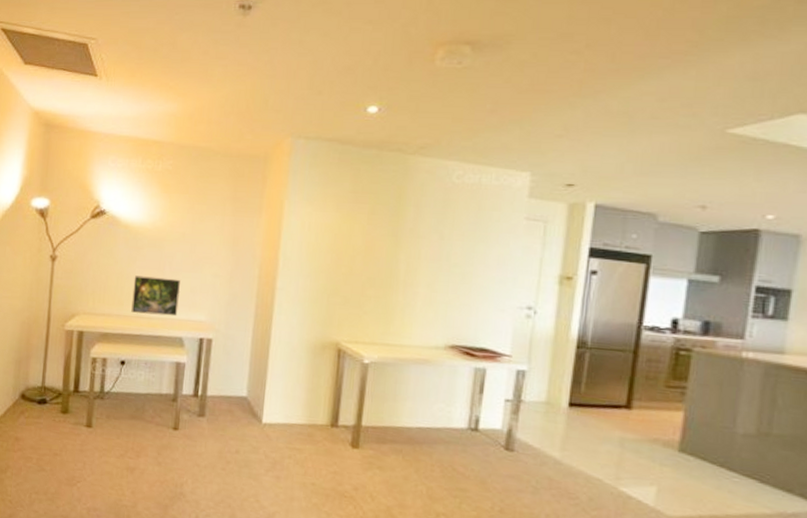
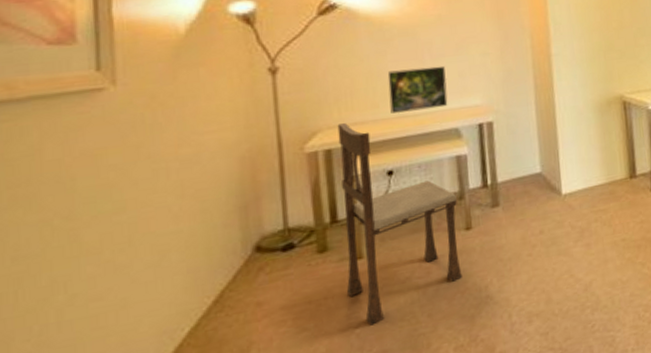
dining chair: none [76,312,171,485] -> present [337,123,462,326]

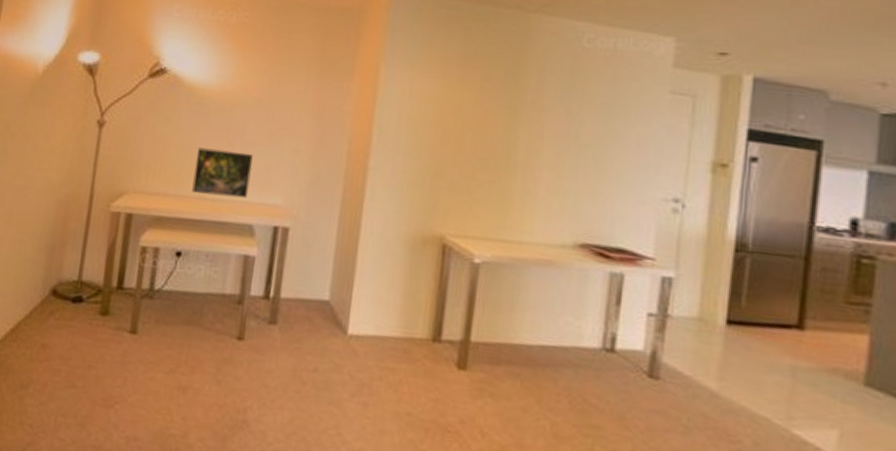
dining chair: present [337,123,462,326] -> none [115,190,236,407]

